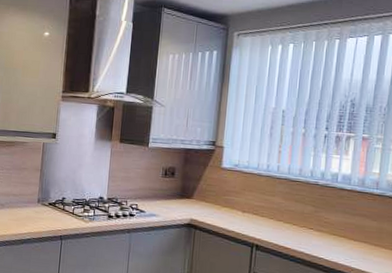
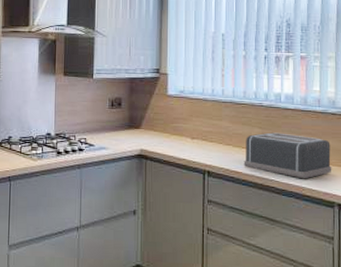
toaster: none [293,211,385,260] -> present [243,132,332,179]

